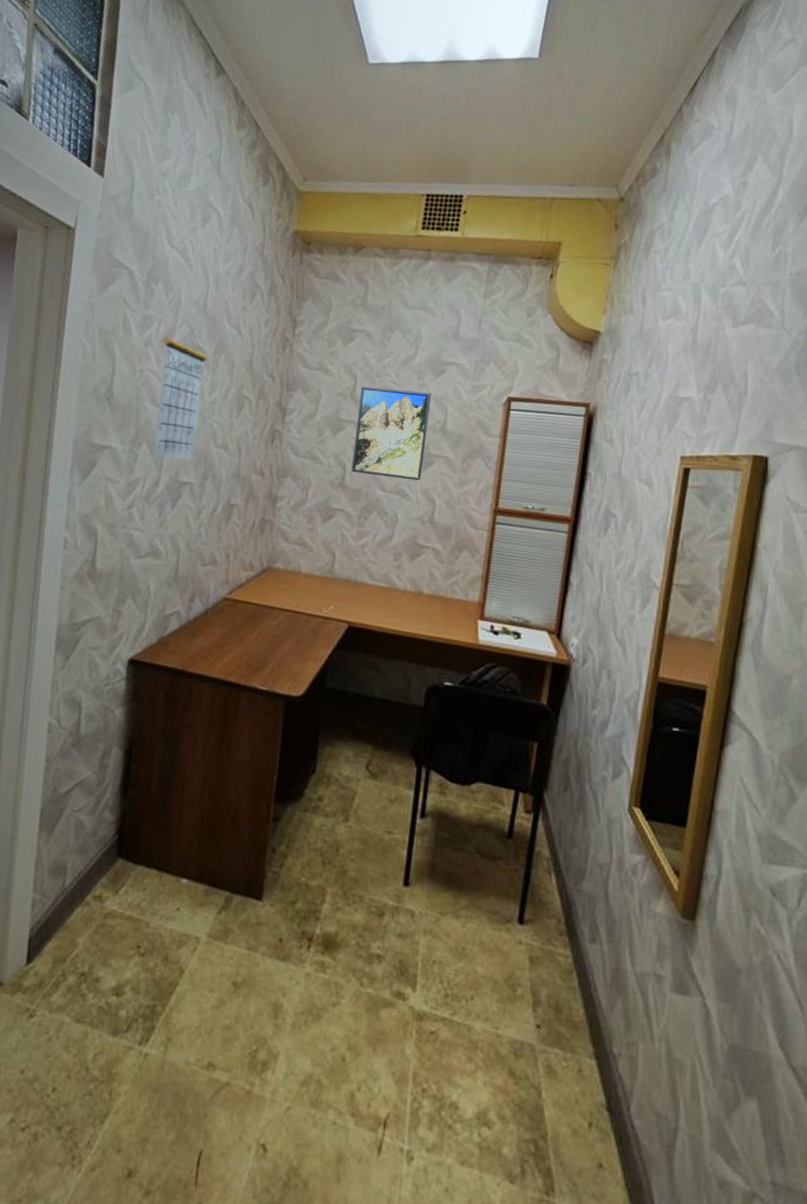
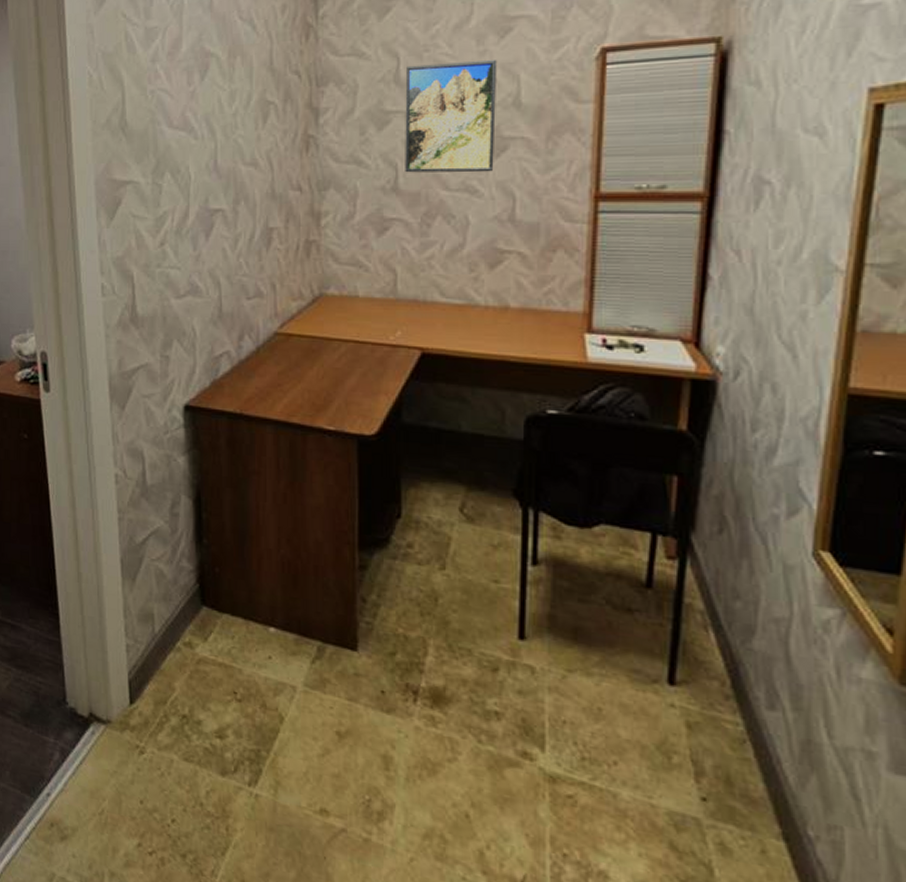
calendar: present [153,320,208,460] -> none [170,24,222,186]

